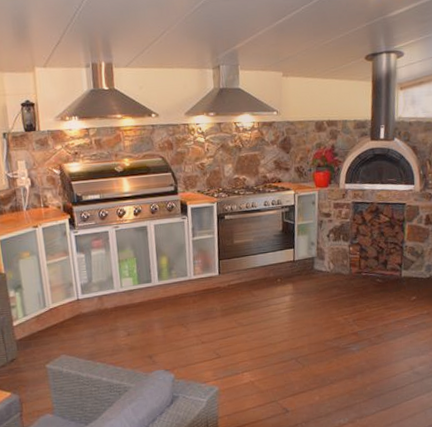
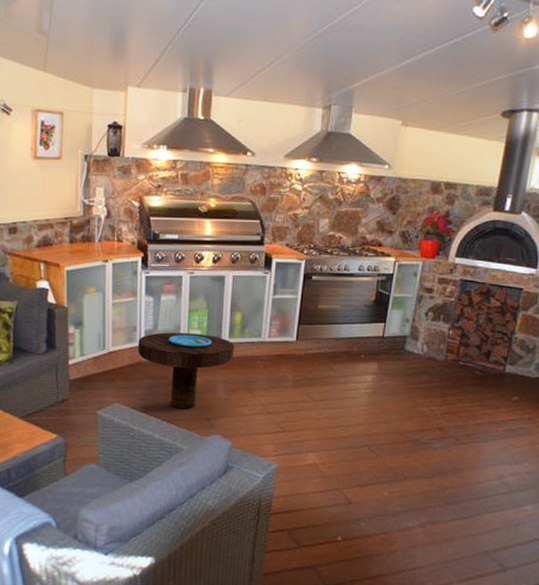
side table: none [75,280,165,352] -> present [138,332,235,409]

